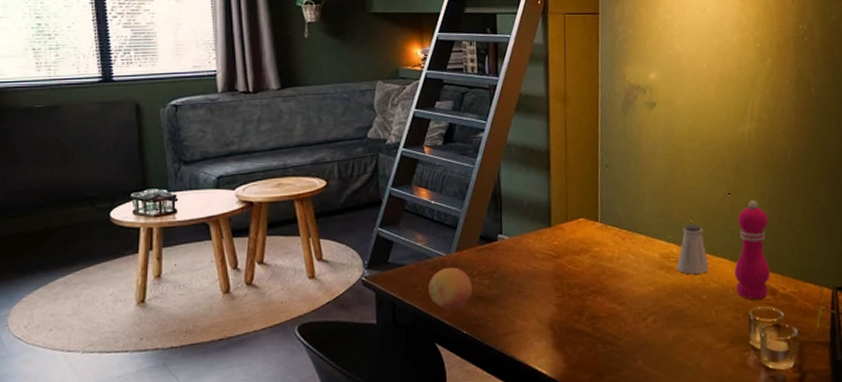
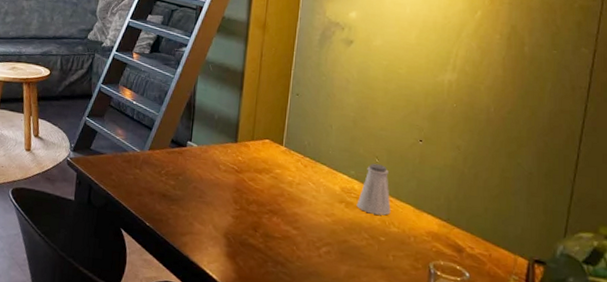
fruit: present [429,267,473,310] -> none [121,162,160,201]
pepper mill: present [734,199,770,300] -> none [418,150,462,254]

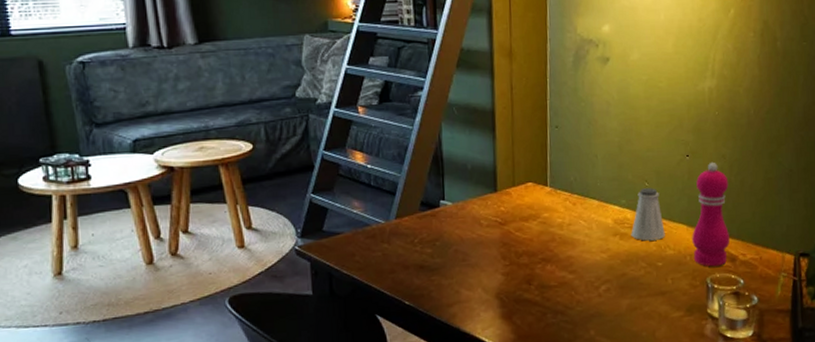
pepper mill: none [418,150,462,254] -> present [692,162,730,267]

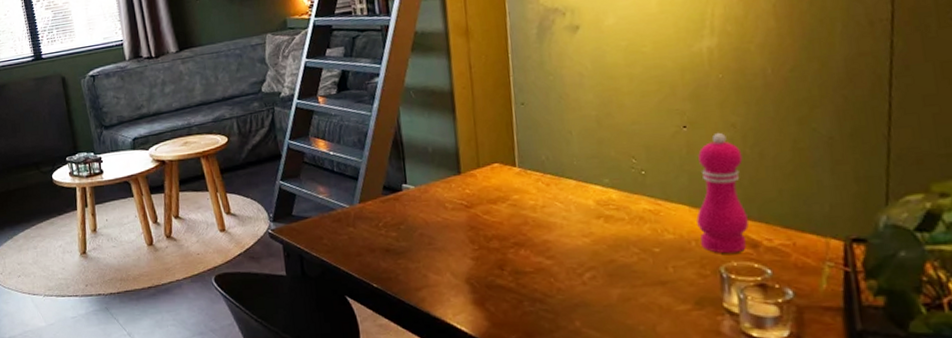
saltshaker: present [631,188,665,241] -> none [617,164,662,224]

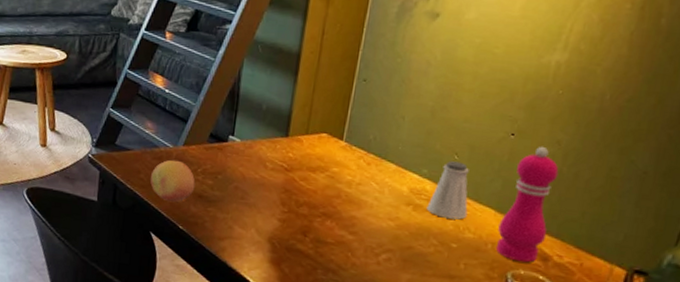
fruit: none [334,218,380,262] -> present [150,159,196,203]
saltshaker: none [617,164,662,224] -> present [426,161,469,220]

